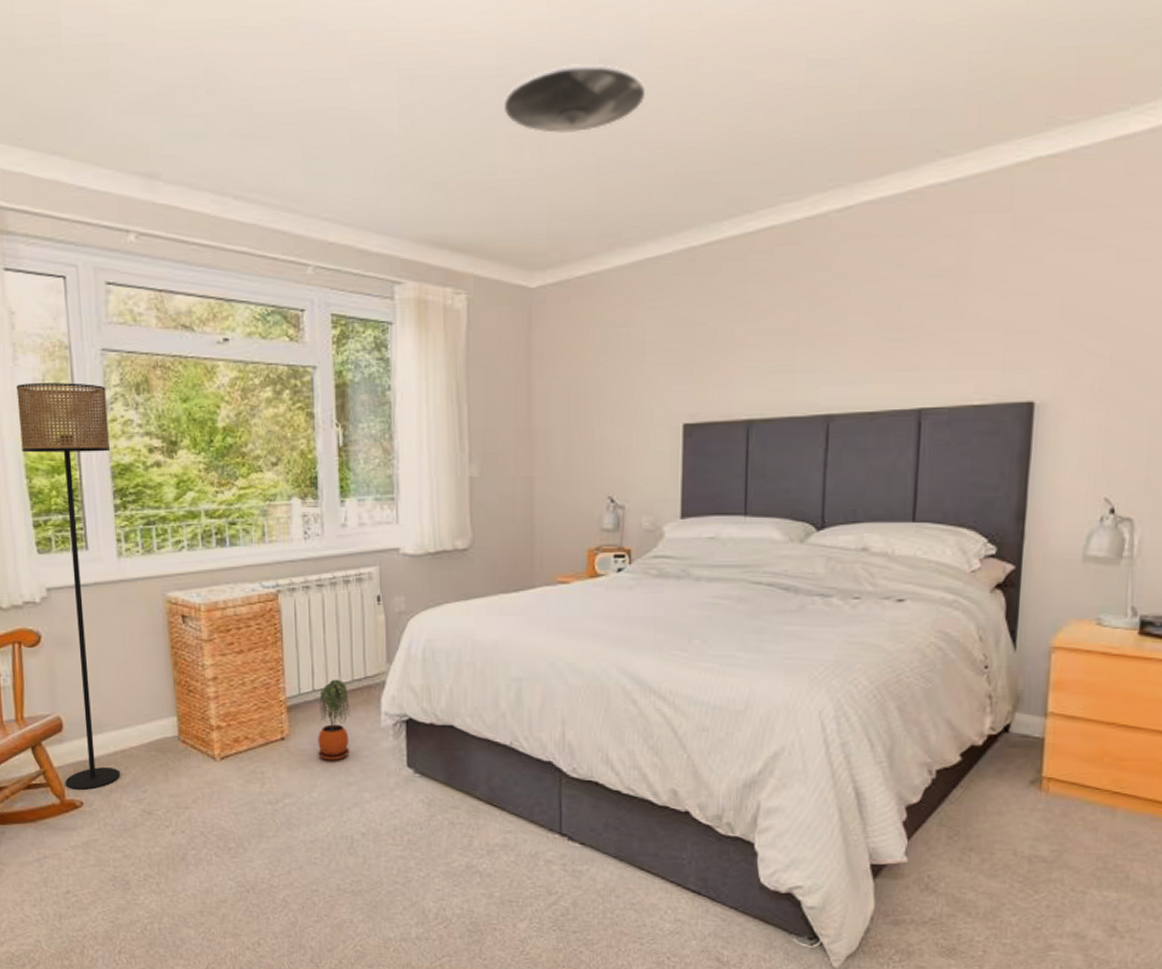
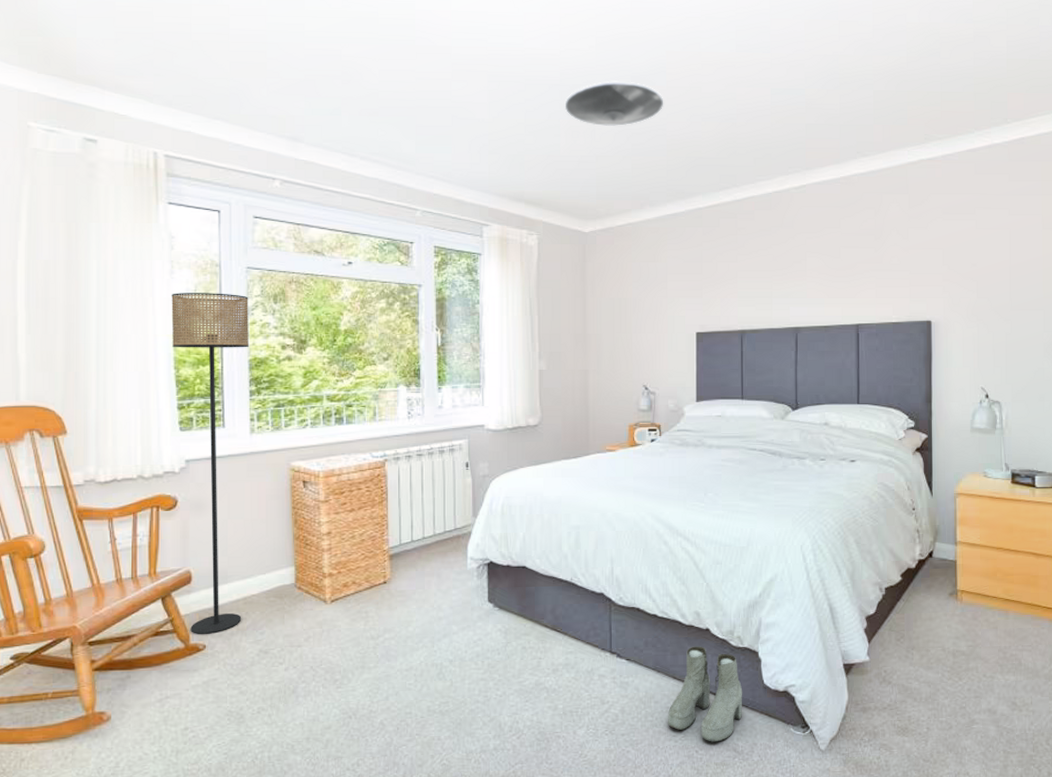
potted plant: present [318,679,350,761] -> none [414,531,442,600]
boots: none [632,832,732,949] -> present [668,646,743,742]

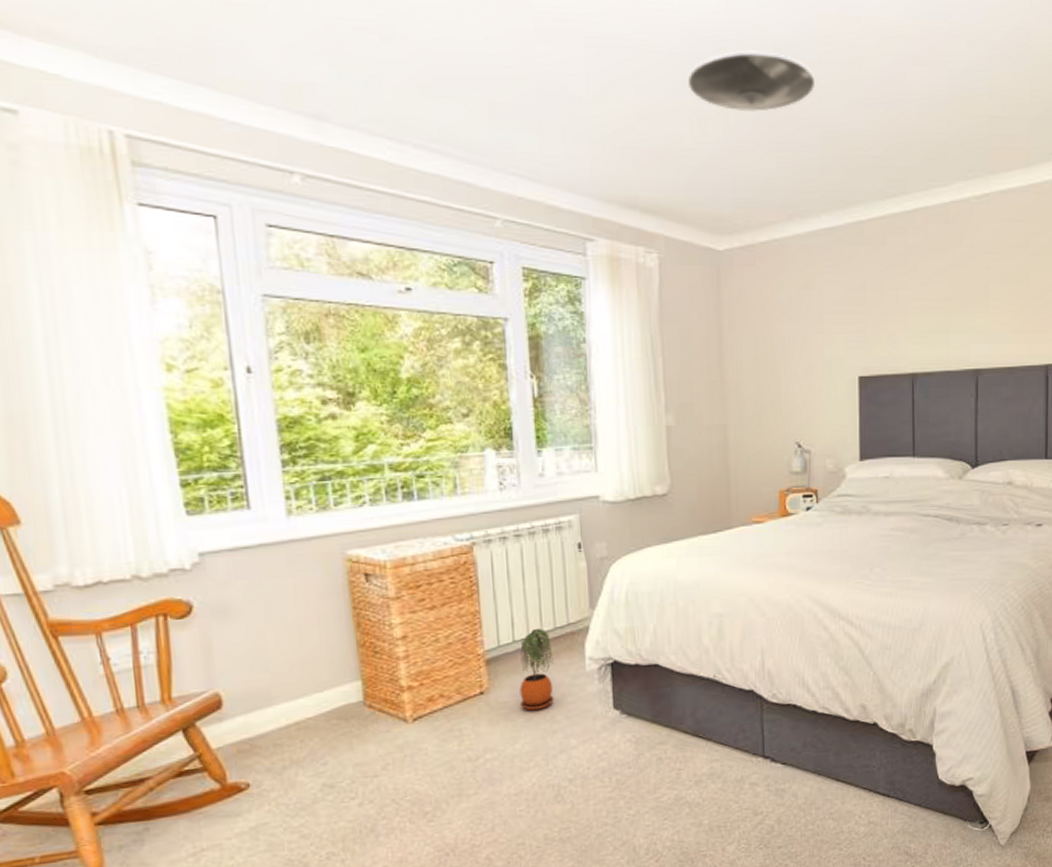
floor lamp: present [171,293,250,634] -> none [156,330,296,771]
potted plant: none [414,531,442,600] -> present [519,628,554,711]
boots: present [668,646,743,742] -> none [831,742,916,847]

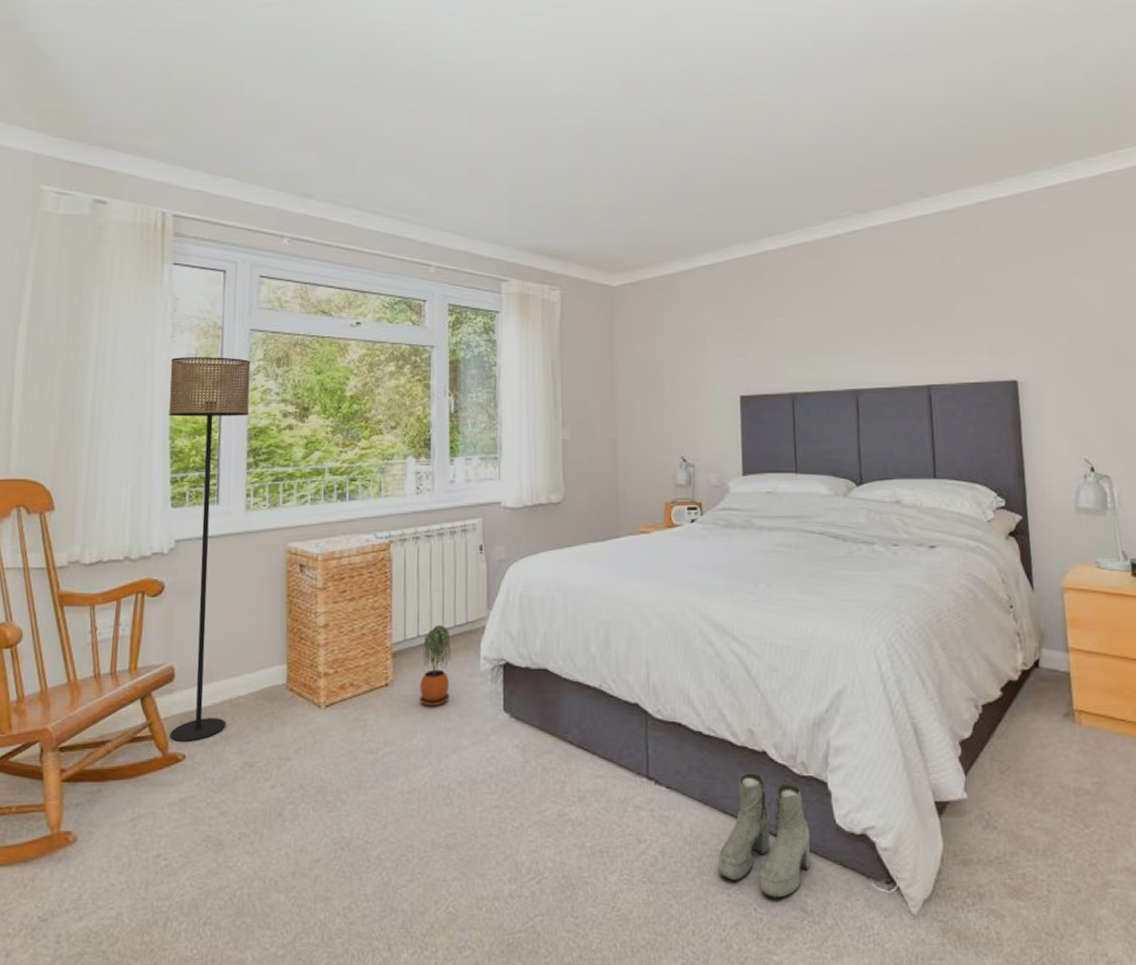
floor lamp: none [156,330,296,771] -> present [169,357,251,742]
ceiling light: present [689,50,816,111] -> none [590,125,698,172]
boots: none [831,742,916,847] -> present [718,773,811,898]

